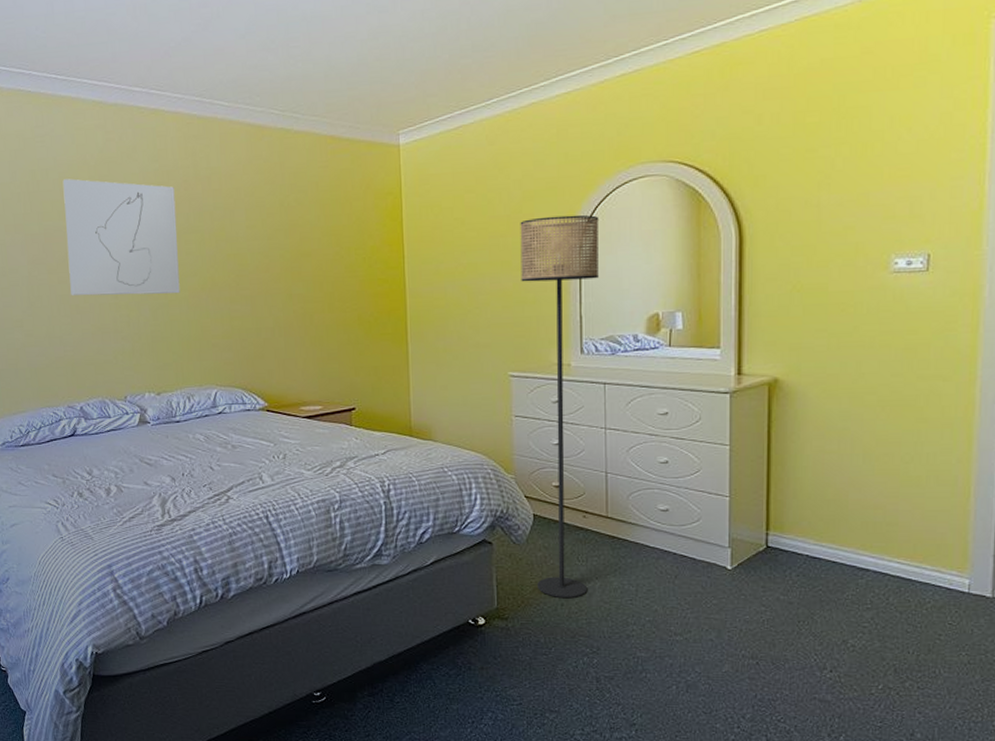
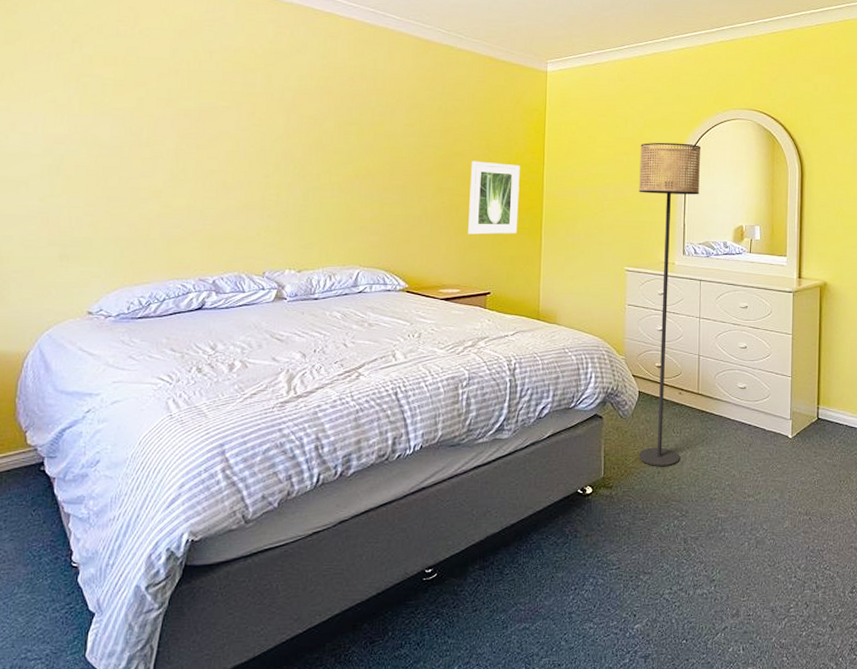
wall art: present [62,178,180,296] -> none [219,63,340,179]
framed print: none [321,260,380,345] -> present [468,160,520,235]

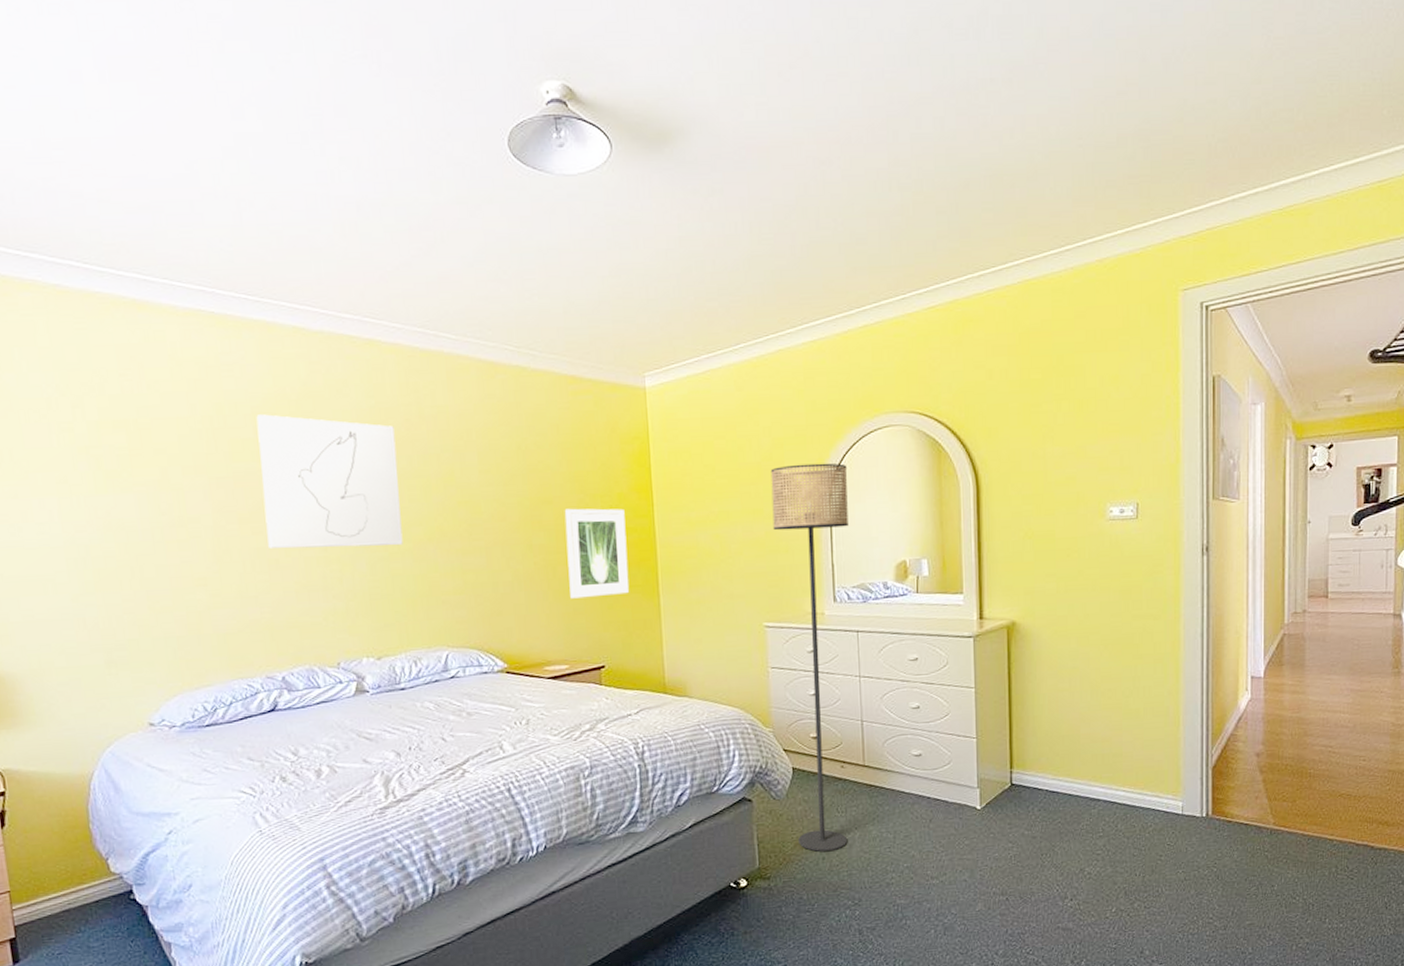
wall art: none [219,63,340,179] -> present [256,414,403,549]

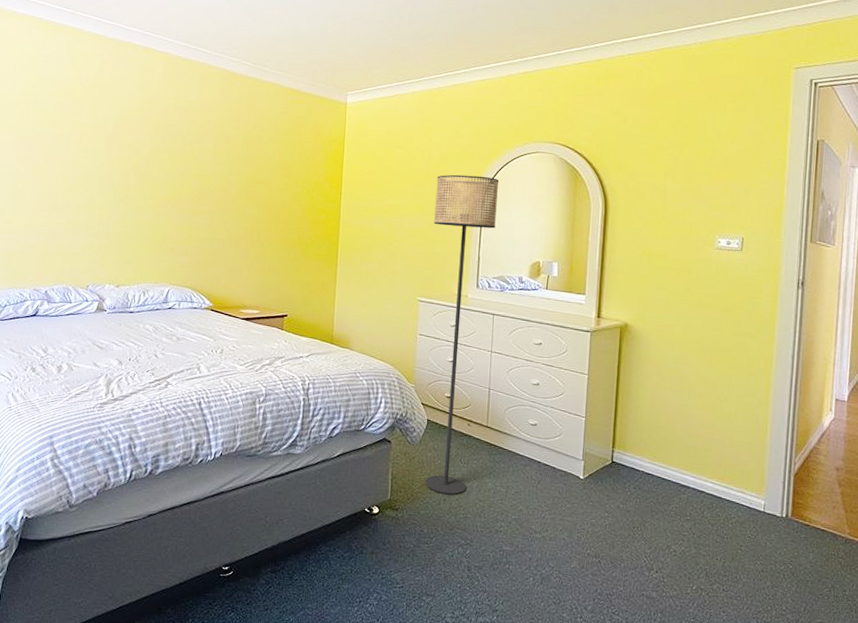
wall art: present [256,414,403,549] -> none [51,94,155,202]
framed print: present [564,508,630,599] -> none [268,189,319,261]

